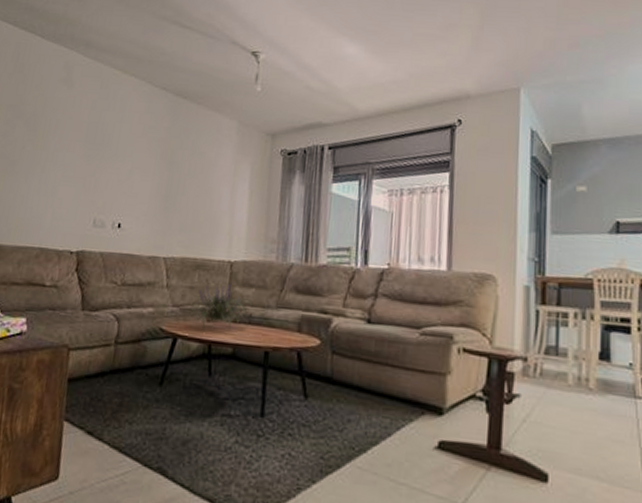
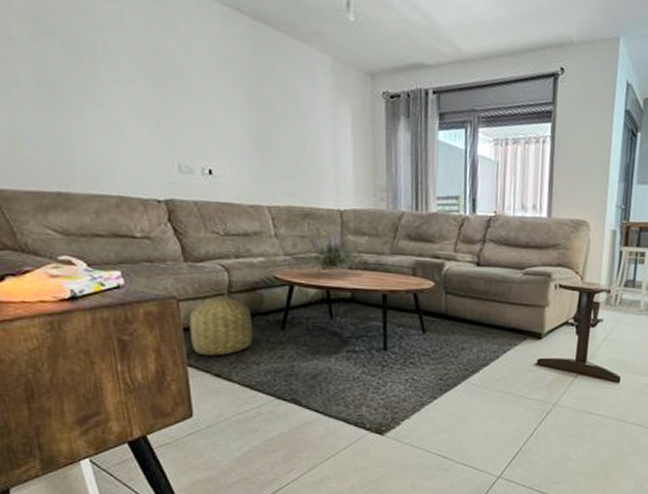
basket: none [72,346,133,412] -> present [189,296,253,356]

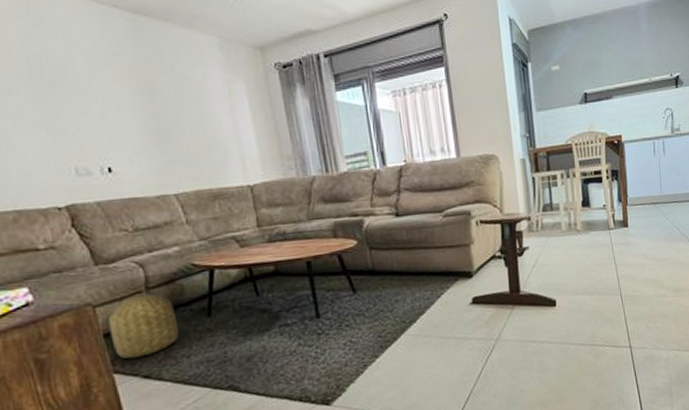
plant: present [302,231,366,279] -> none [218,206,283,258]

